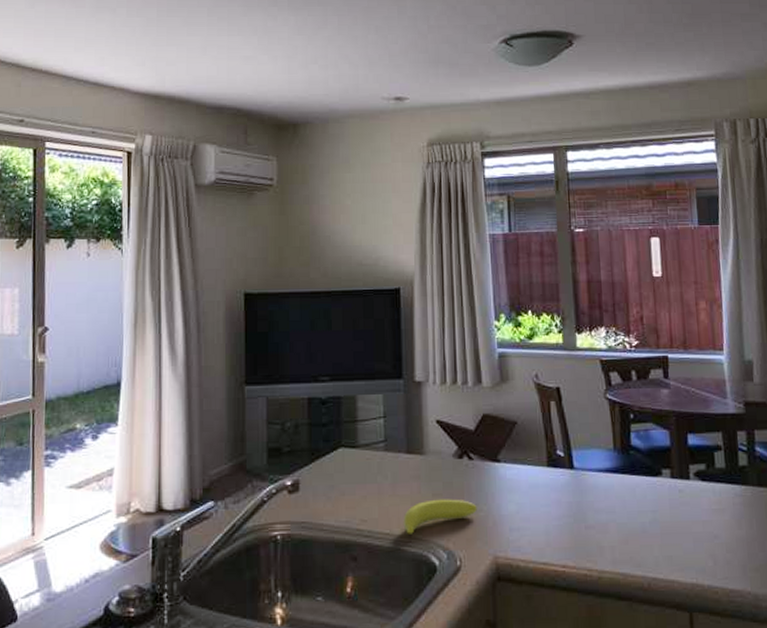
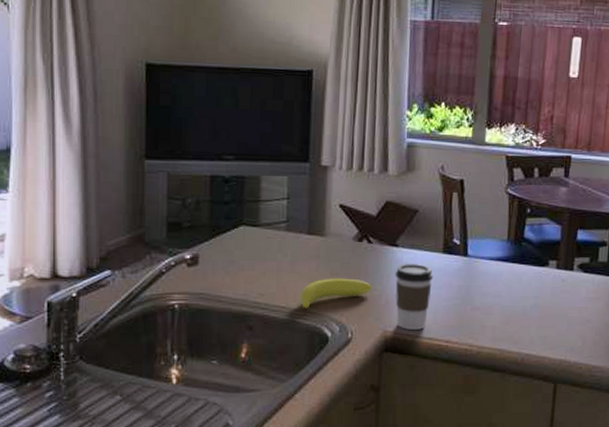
coffee cup: none [499,480,540,554] -> present [394,264,433,330]

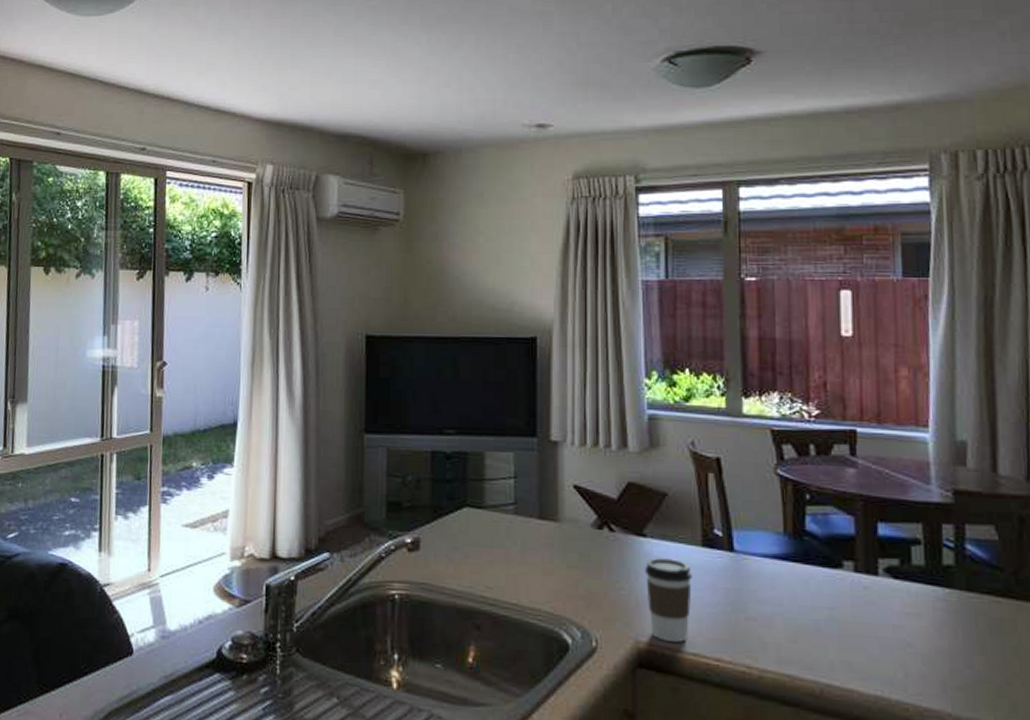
banana: present [299,278,372,308] -> none [532,571,617,607]

